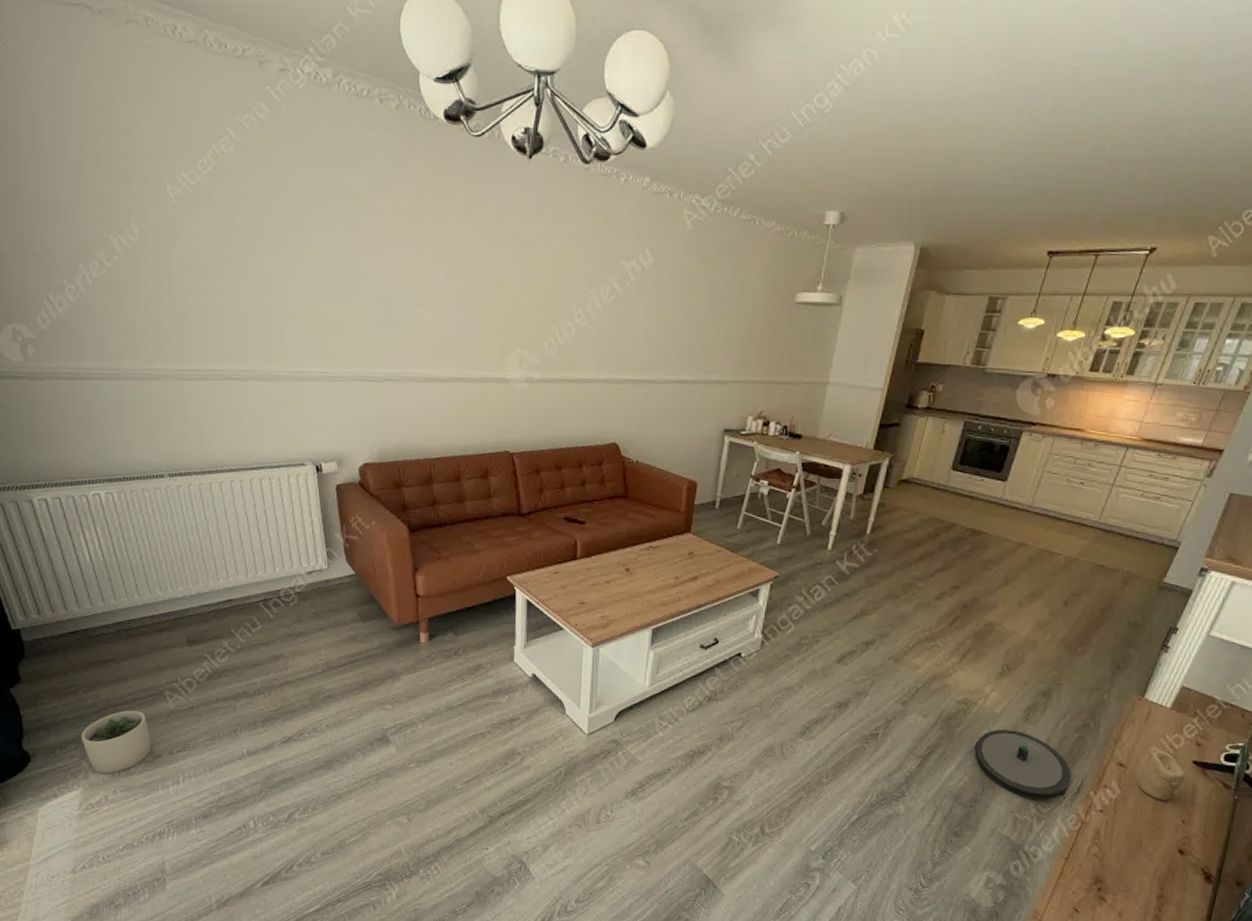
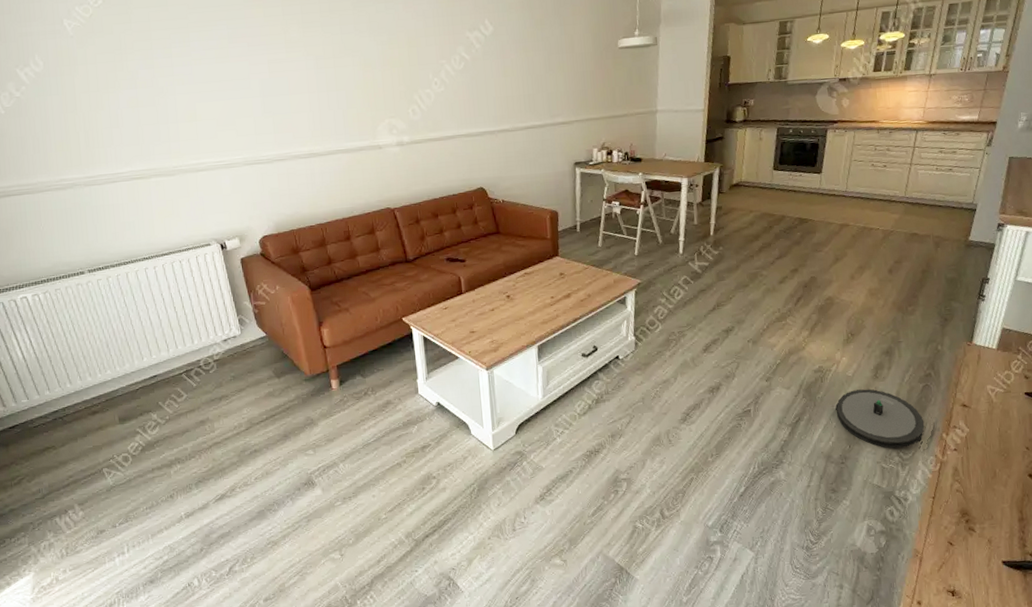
planter: present [81,710,151,774] -> none [28,491,95,556]
candle: present [1139,751,1186,801] -> none [983,388,1022,432]

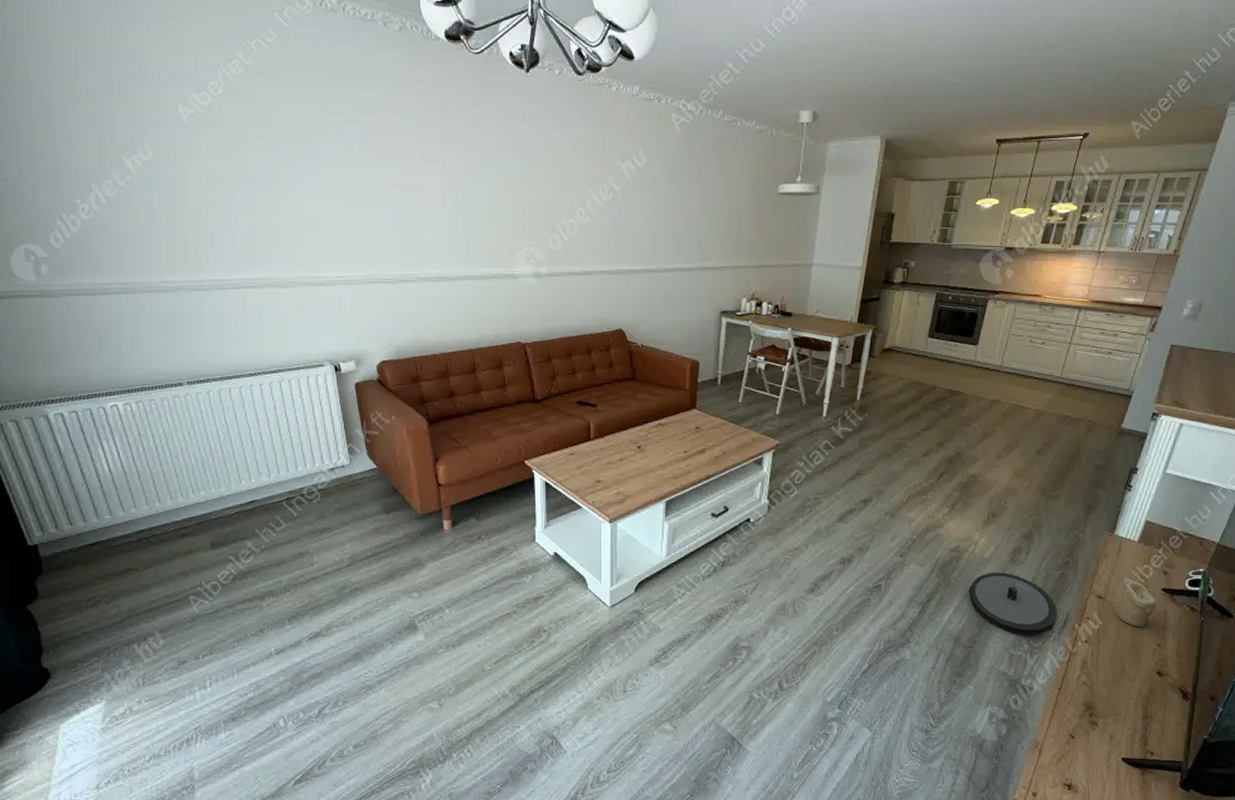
candle: none [983,388,1022,432] -> present [1117,582,1157,627]

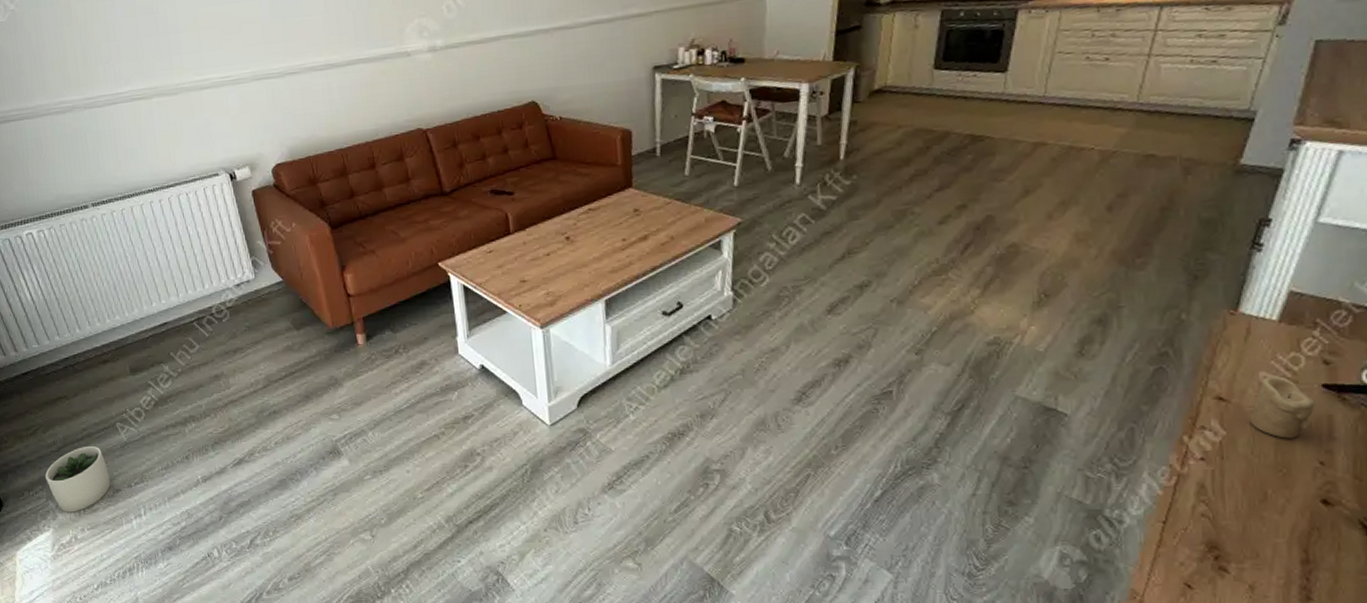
planter: none [102,617,176,684] -> present [44,445,111,513]
robot vacuum: present [968,572,1058,636] -> none [1016,370,1155,452]

